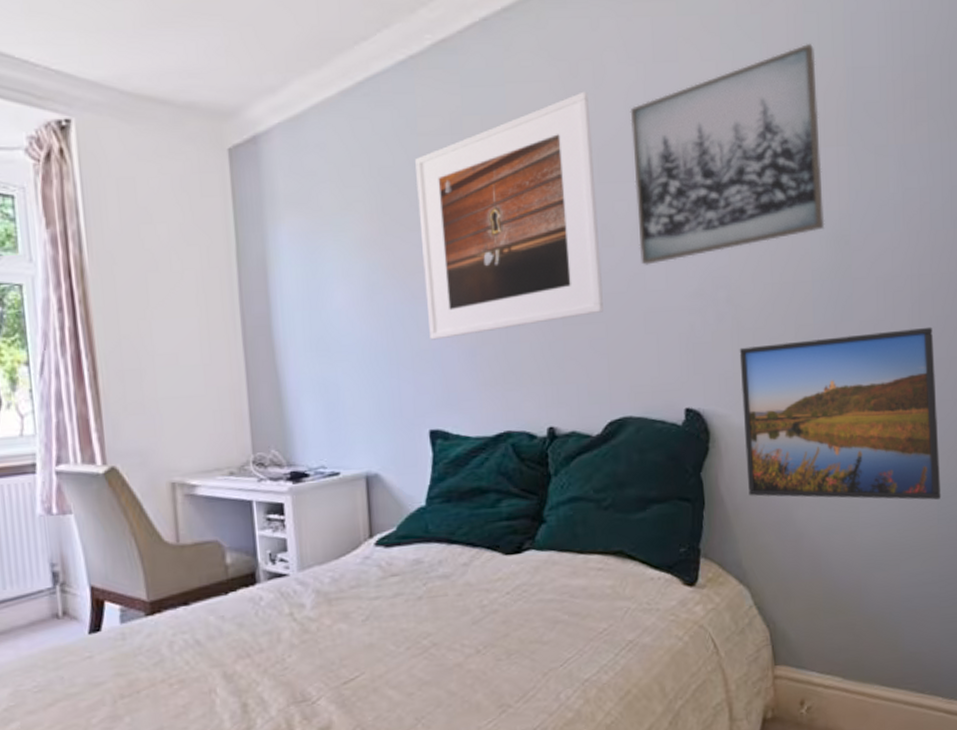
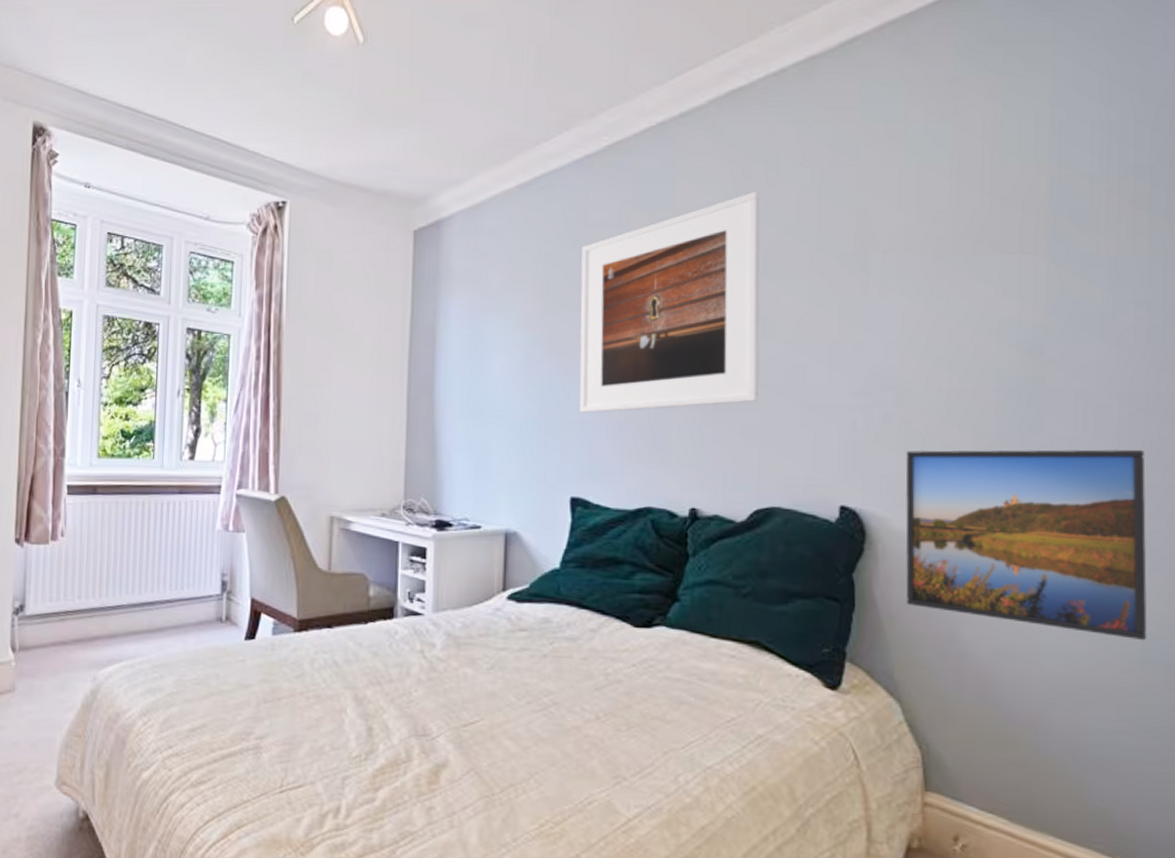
wall art: present [630,44,825,265] -> none [801,151,1016,360]

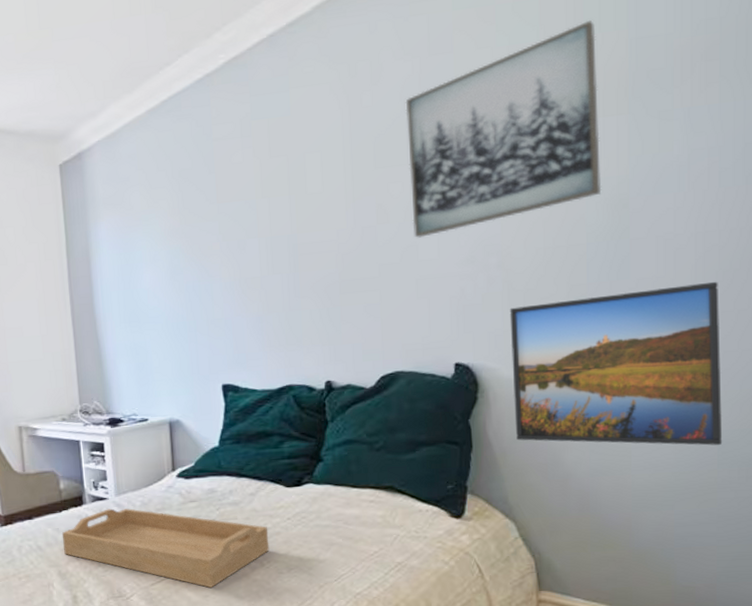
serving tray: none [364,626,608,738] -> present [61,508,270,588]
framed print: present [579,191,760,413] -> none [211,88,378,311]
wall art: none [801,151,1016,360] -> present [405,21,602,238]

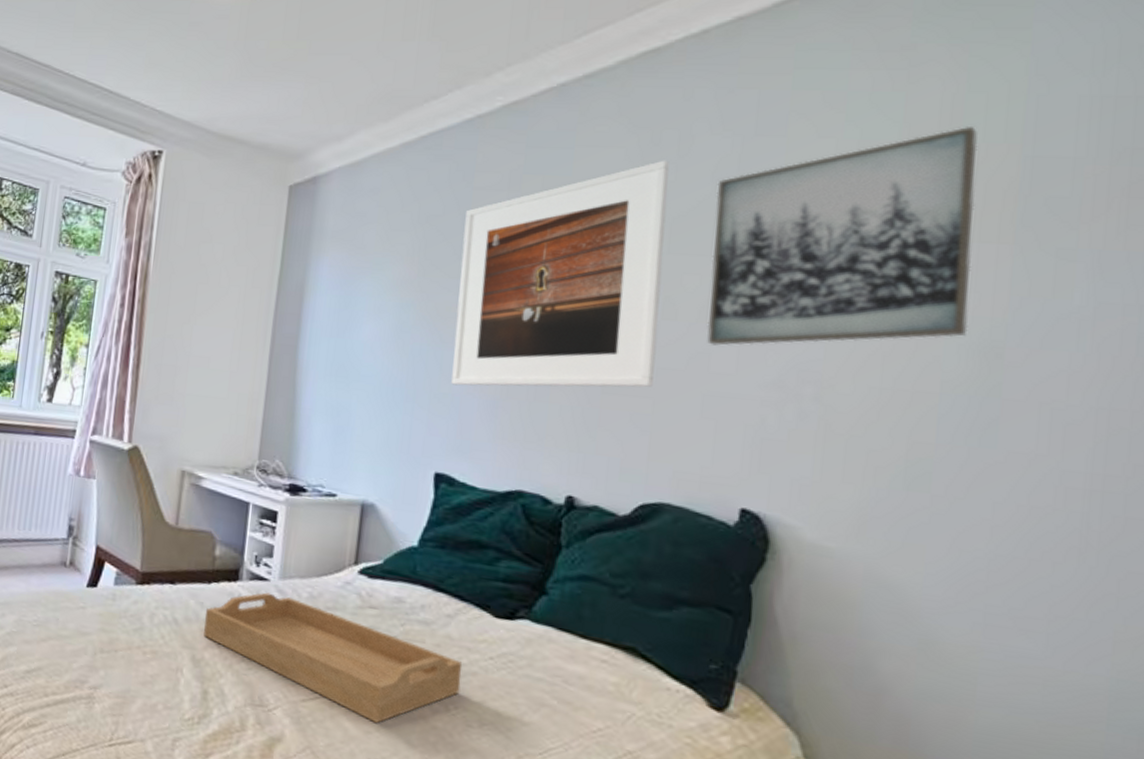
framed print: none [211,88,378,311] -> present [451,160,669,388]
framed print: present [509,281,723,446] -> none [814,454,1126,698]

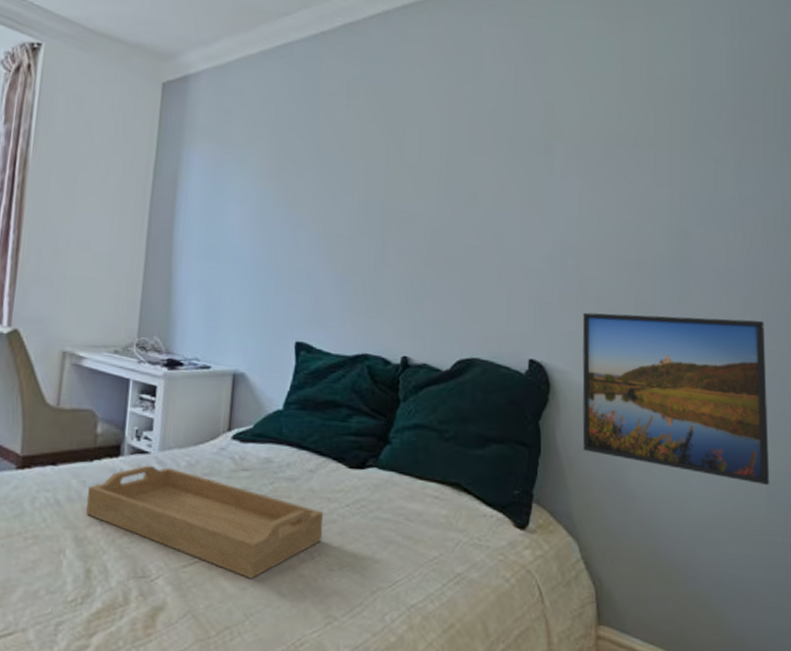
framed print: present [451,160,669,388] -> none [307,78,467,264]
wall art: present [707,127,978,346] -> none [499,66,667,228]
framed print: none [814,454,1126,698] -> present [582,312,770,485]

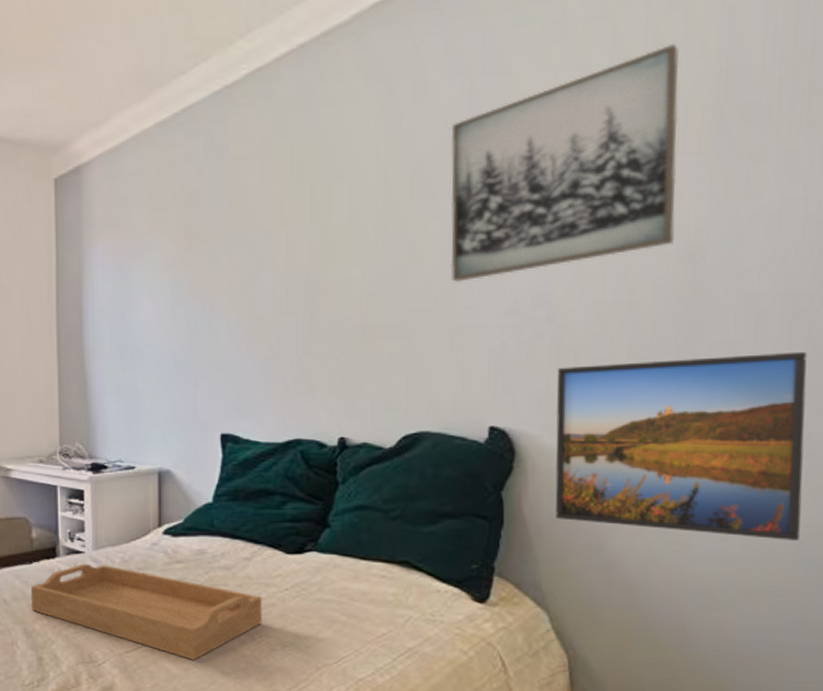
wall art: none [499,66,667,228] -> present [450,44,680,282]

